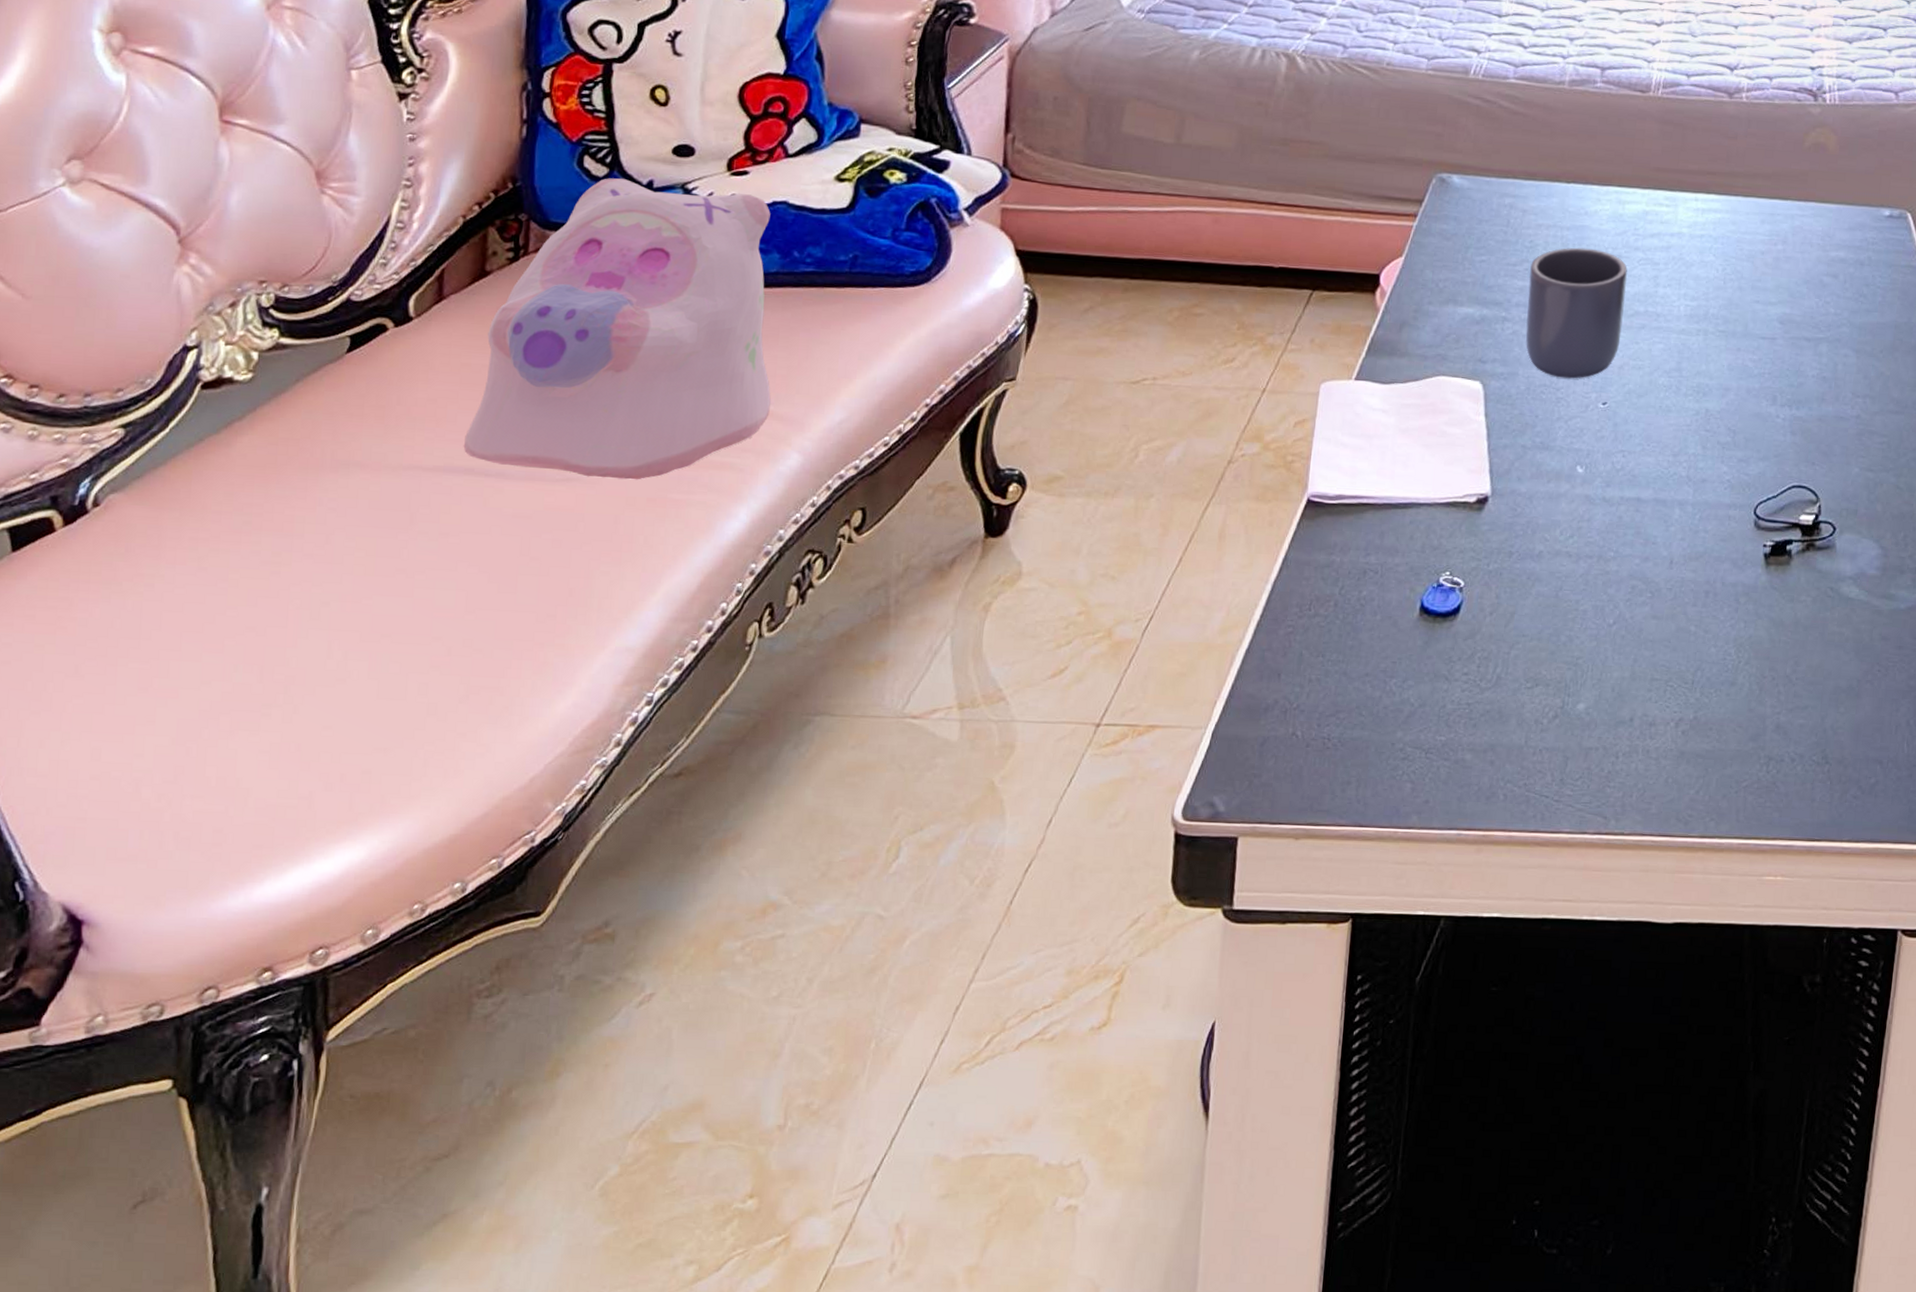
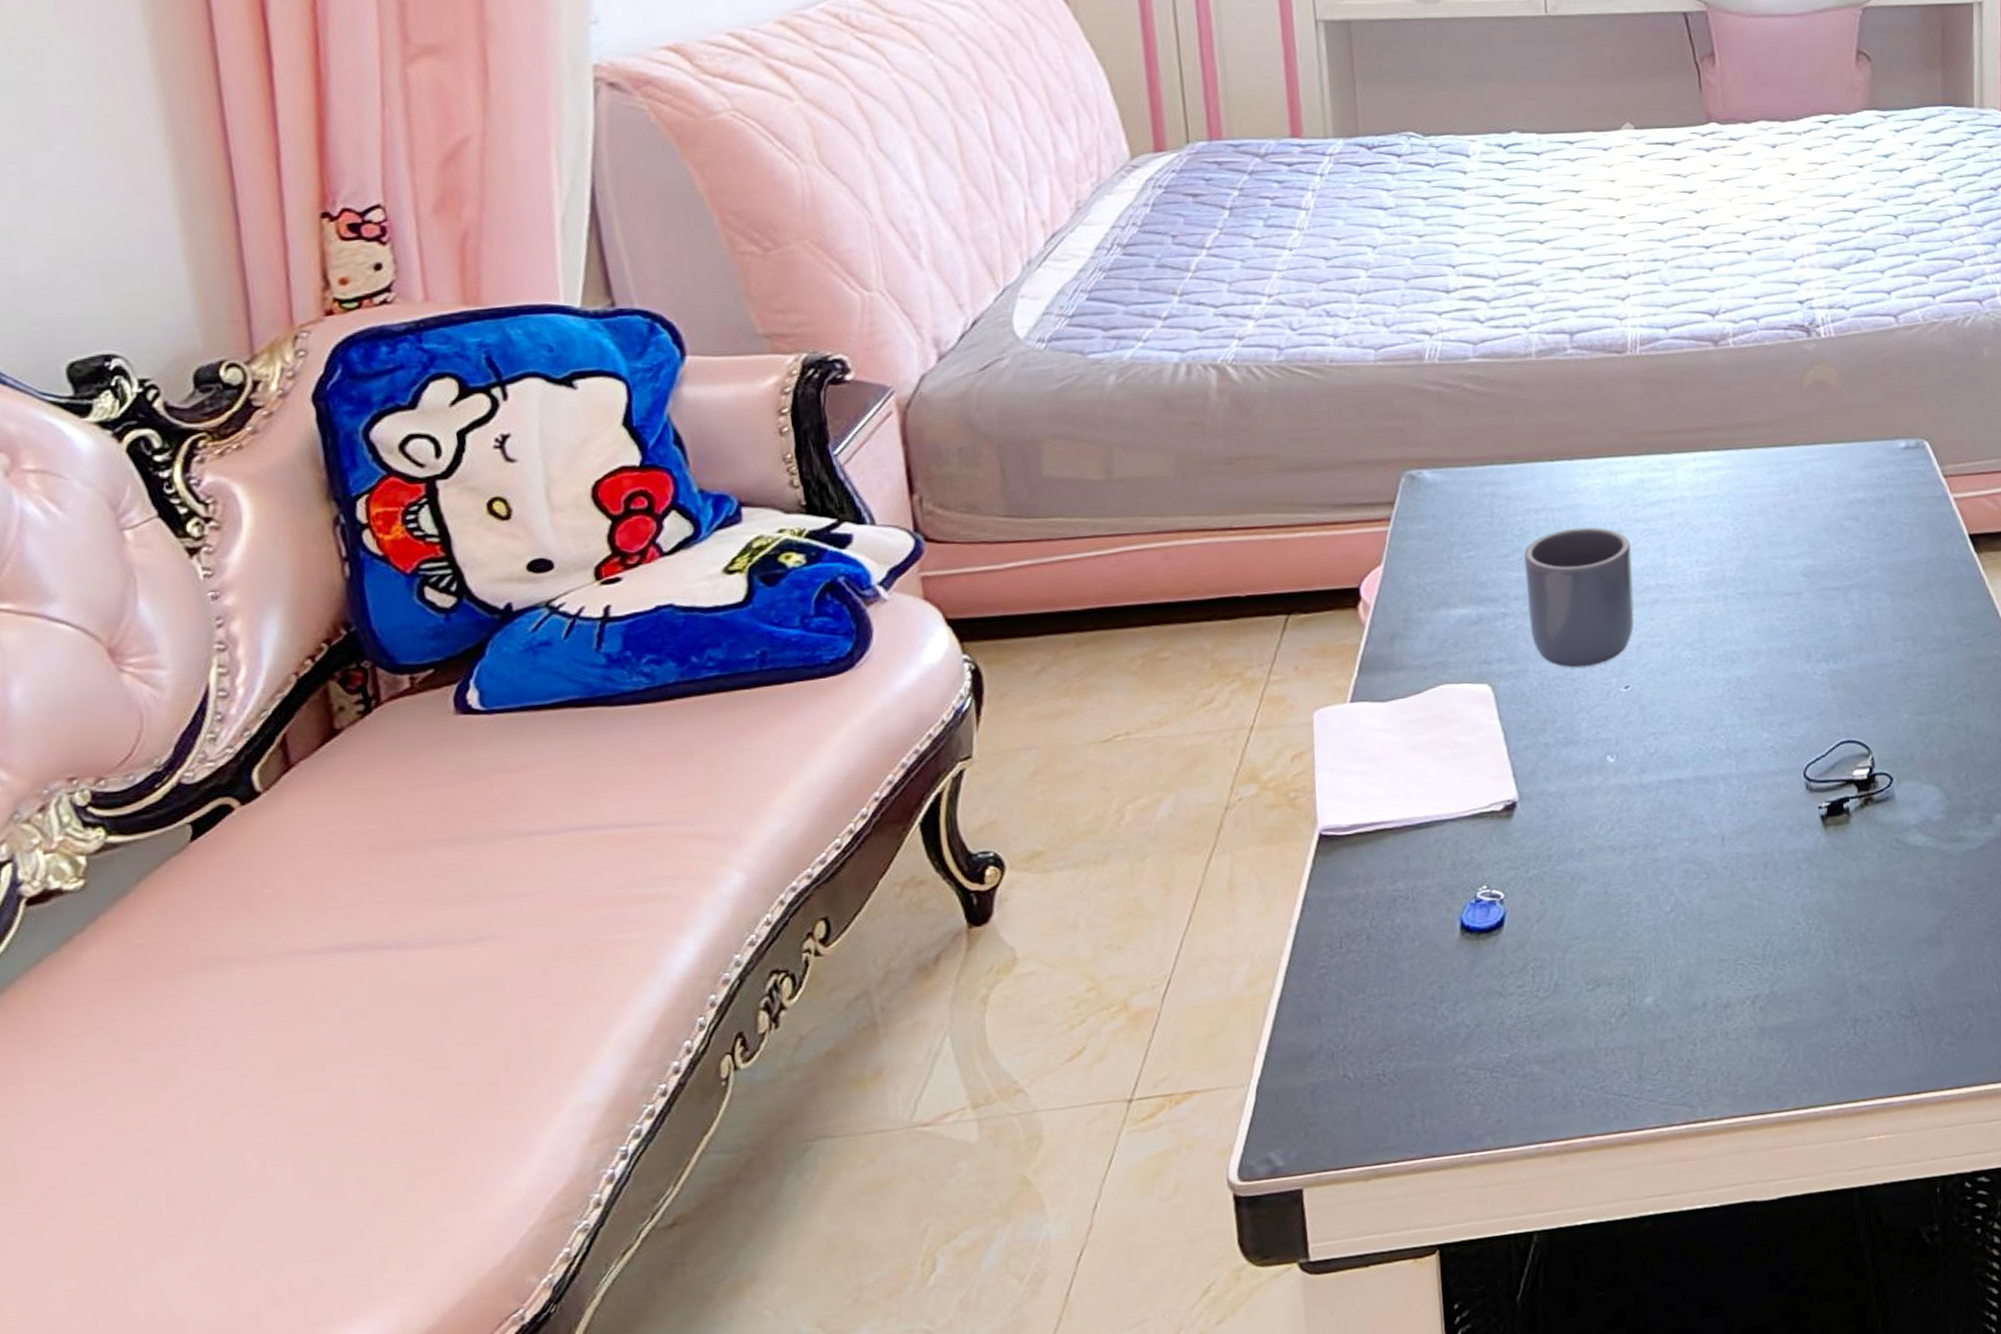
plush toy: present [463,178,771,480] -> none [350,602,698,935]

